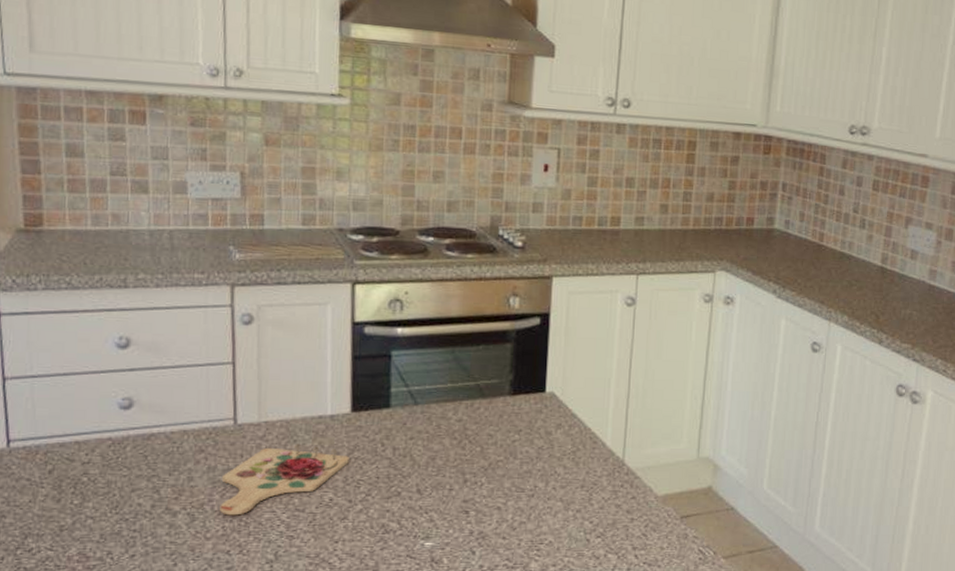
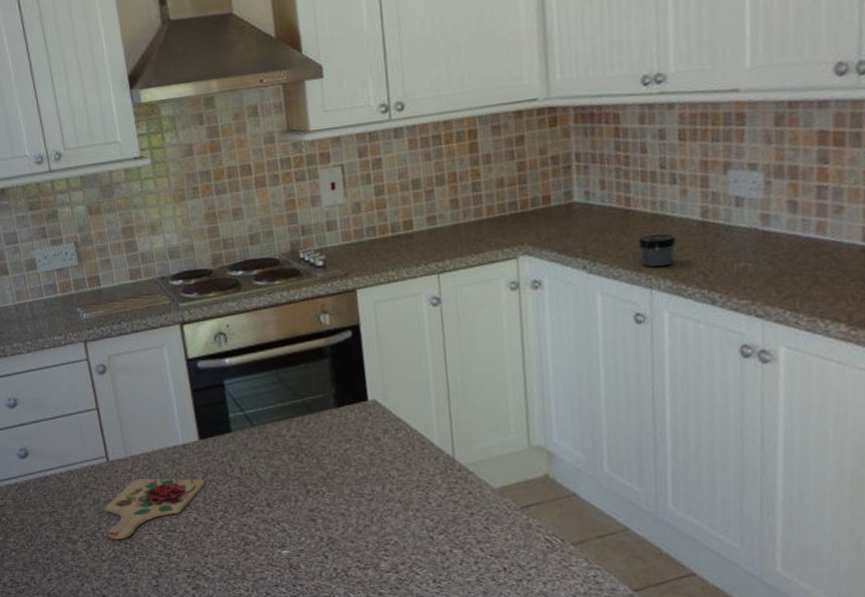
jar: none [824,271,857,303] -> present [638,234,676,267]

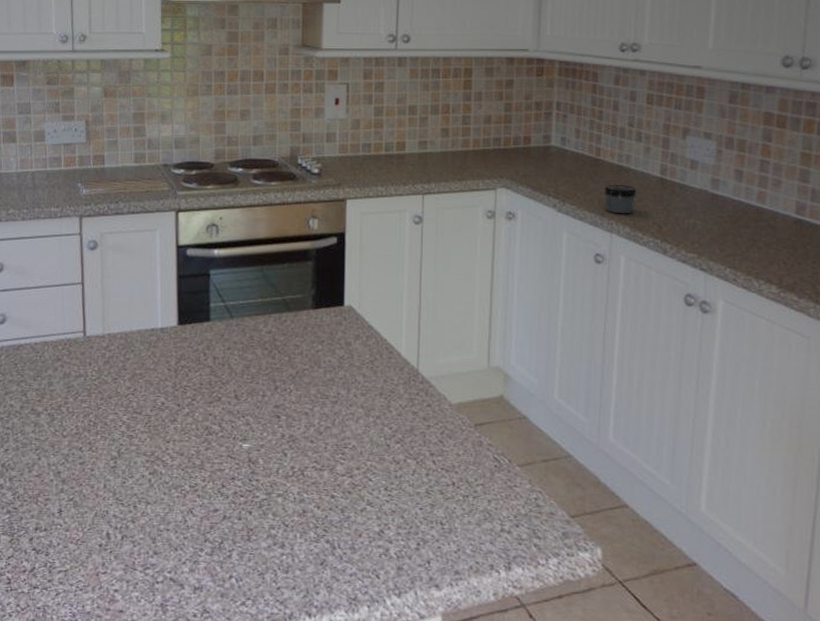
cutting board: present [105,472,205,540] -> none [73,353,177,416]

